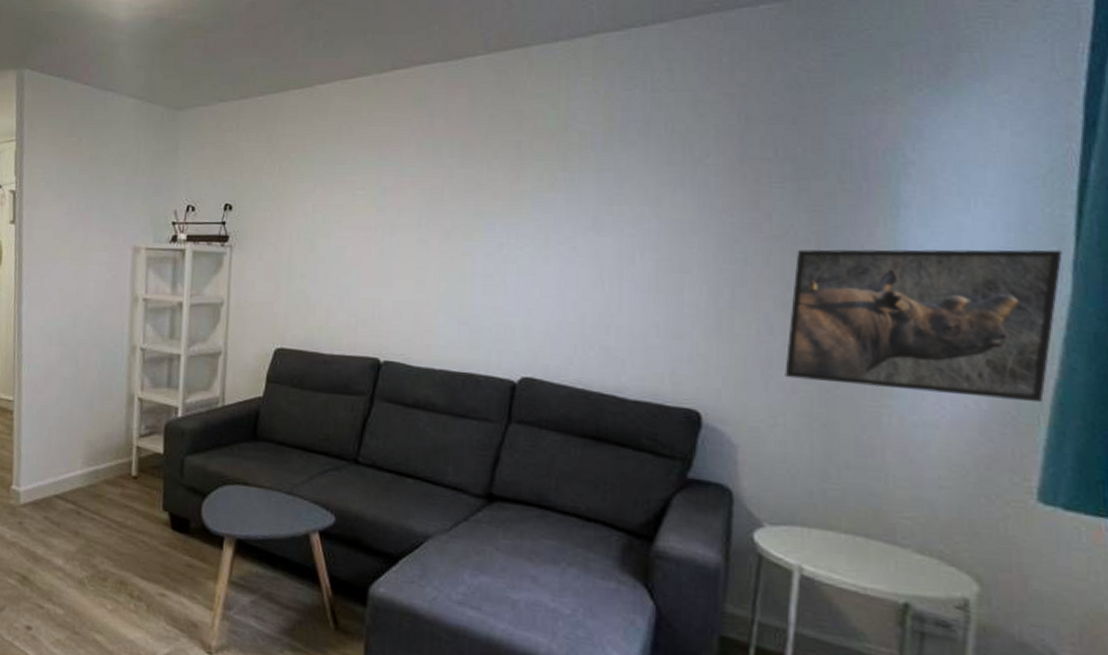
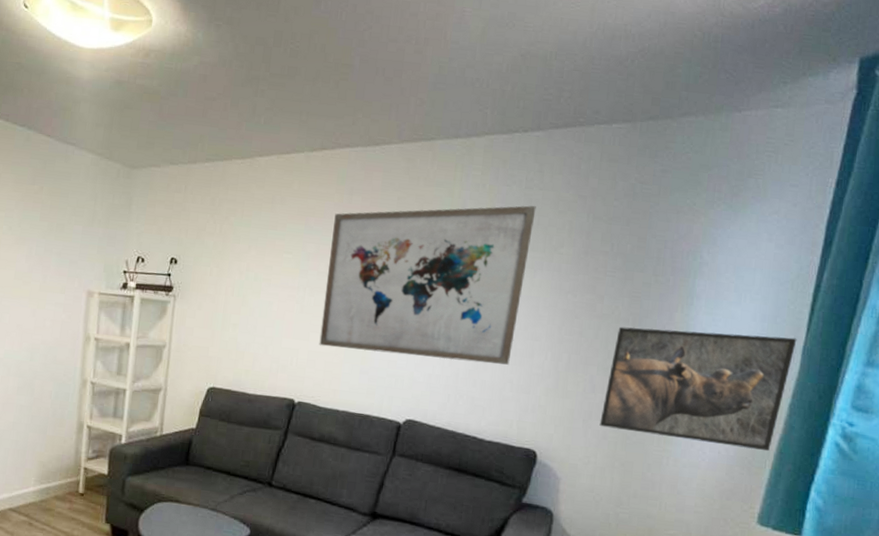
wall art: none [405,111,668,305] -> present [319,205,536,365]

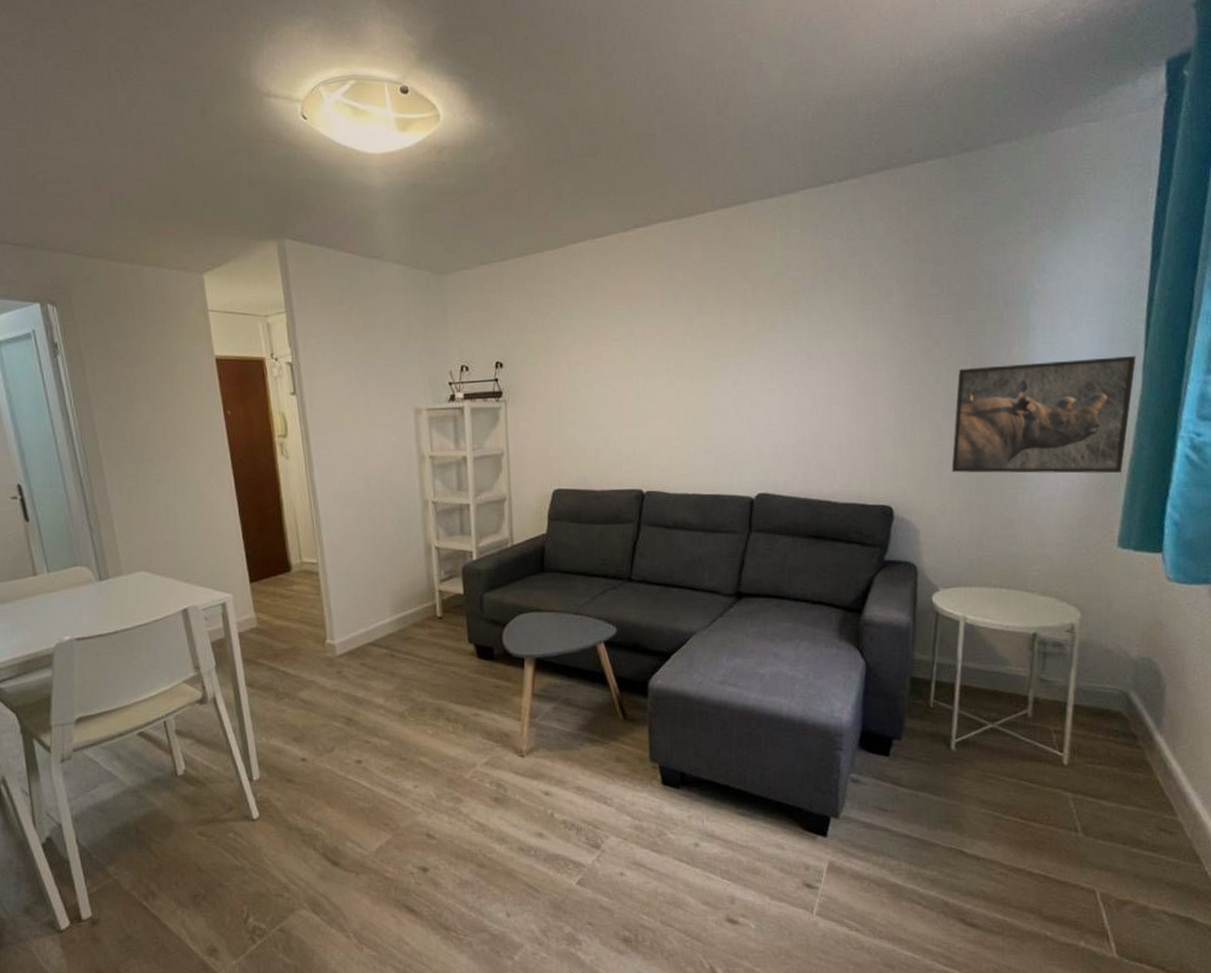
wall art: present [319,205,536,365] -> none [658,257,861,431]

